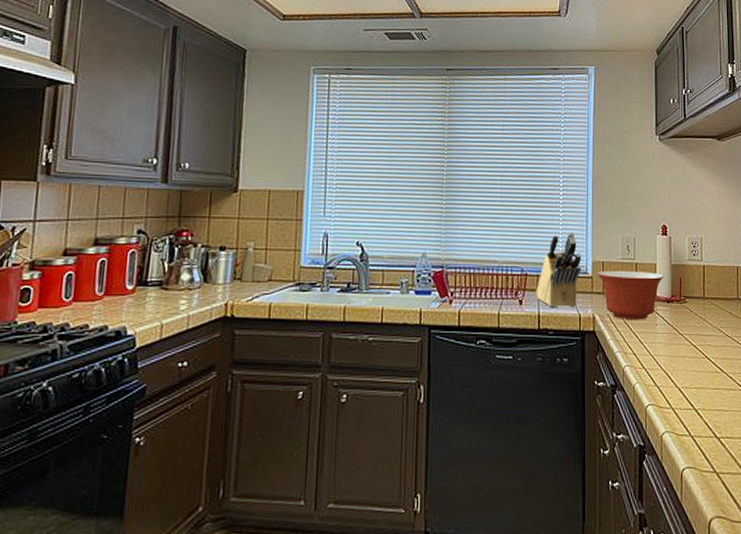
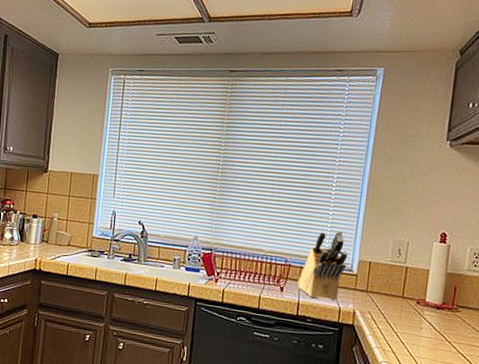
mixing bowl: present [597,271,664,320] -> none [363,270,437,322]

